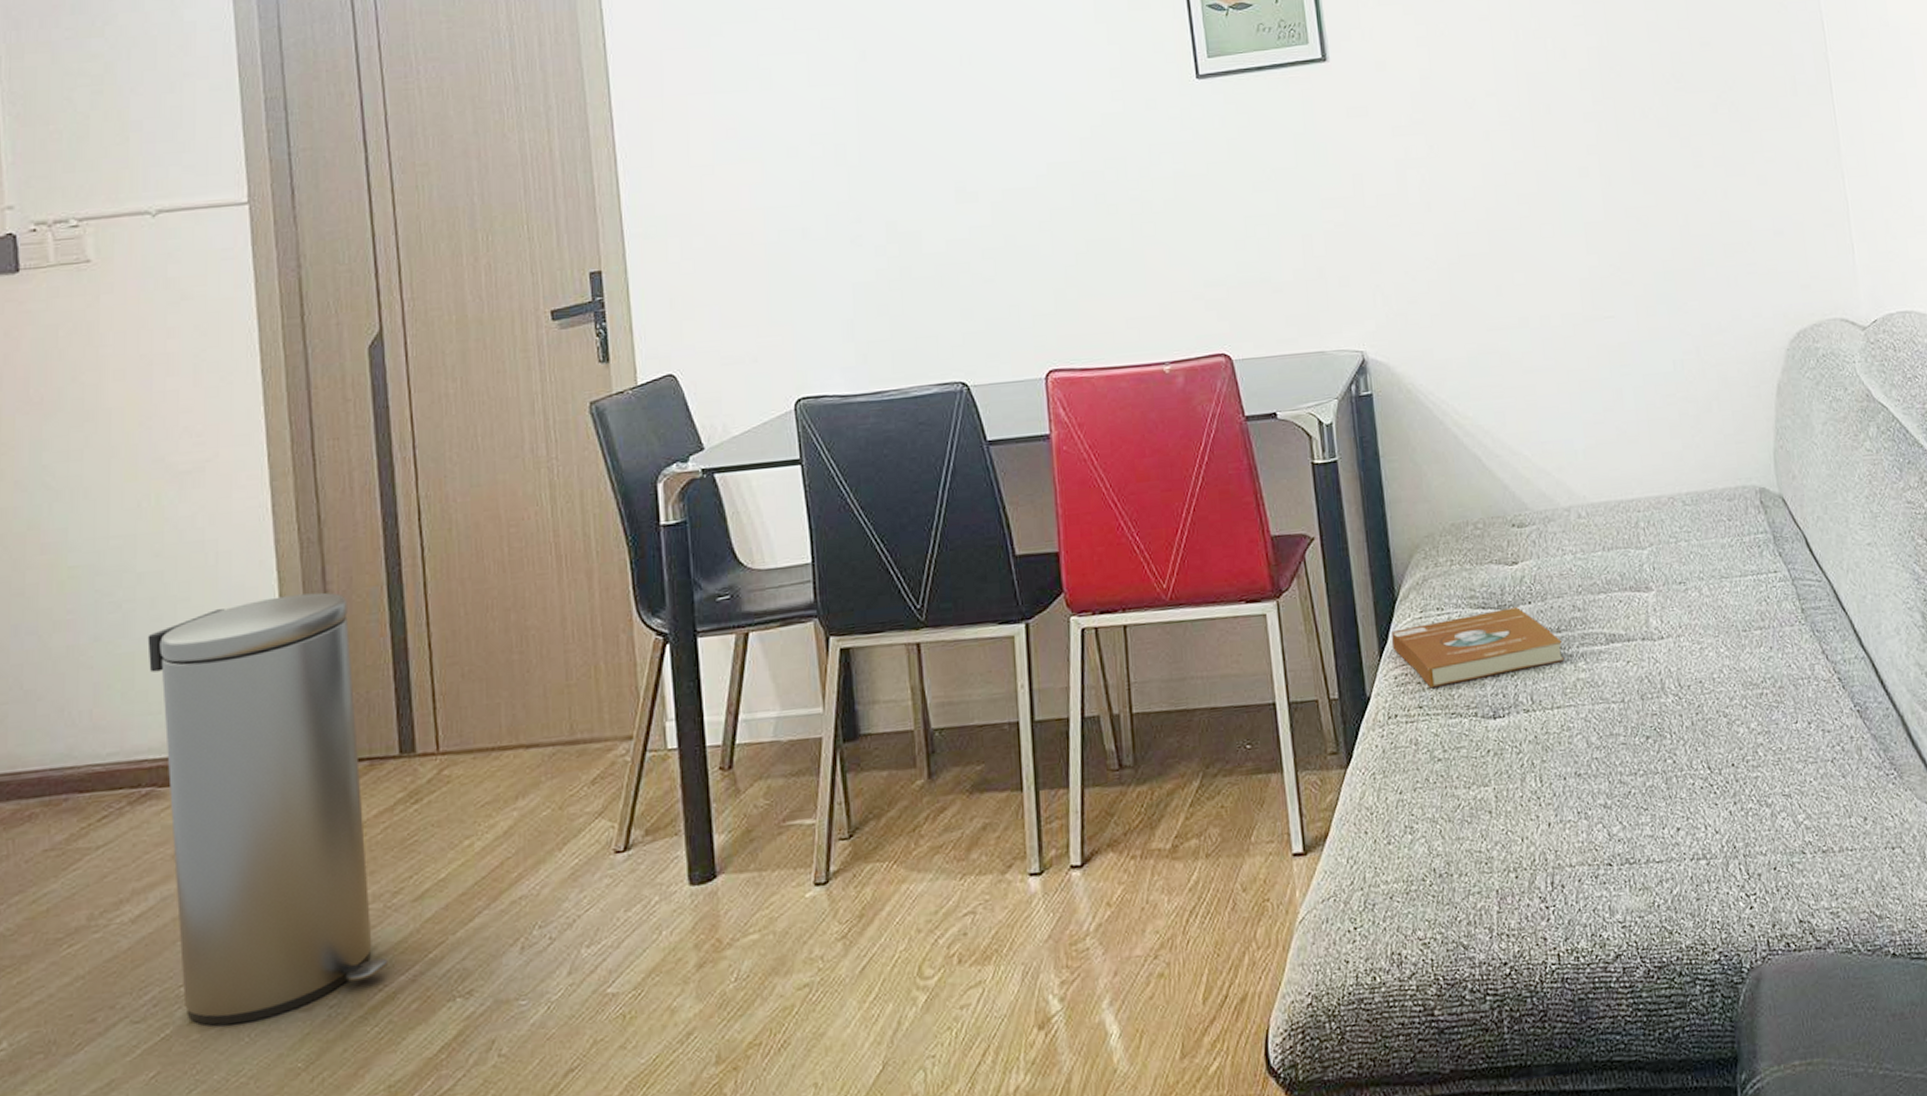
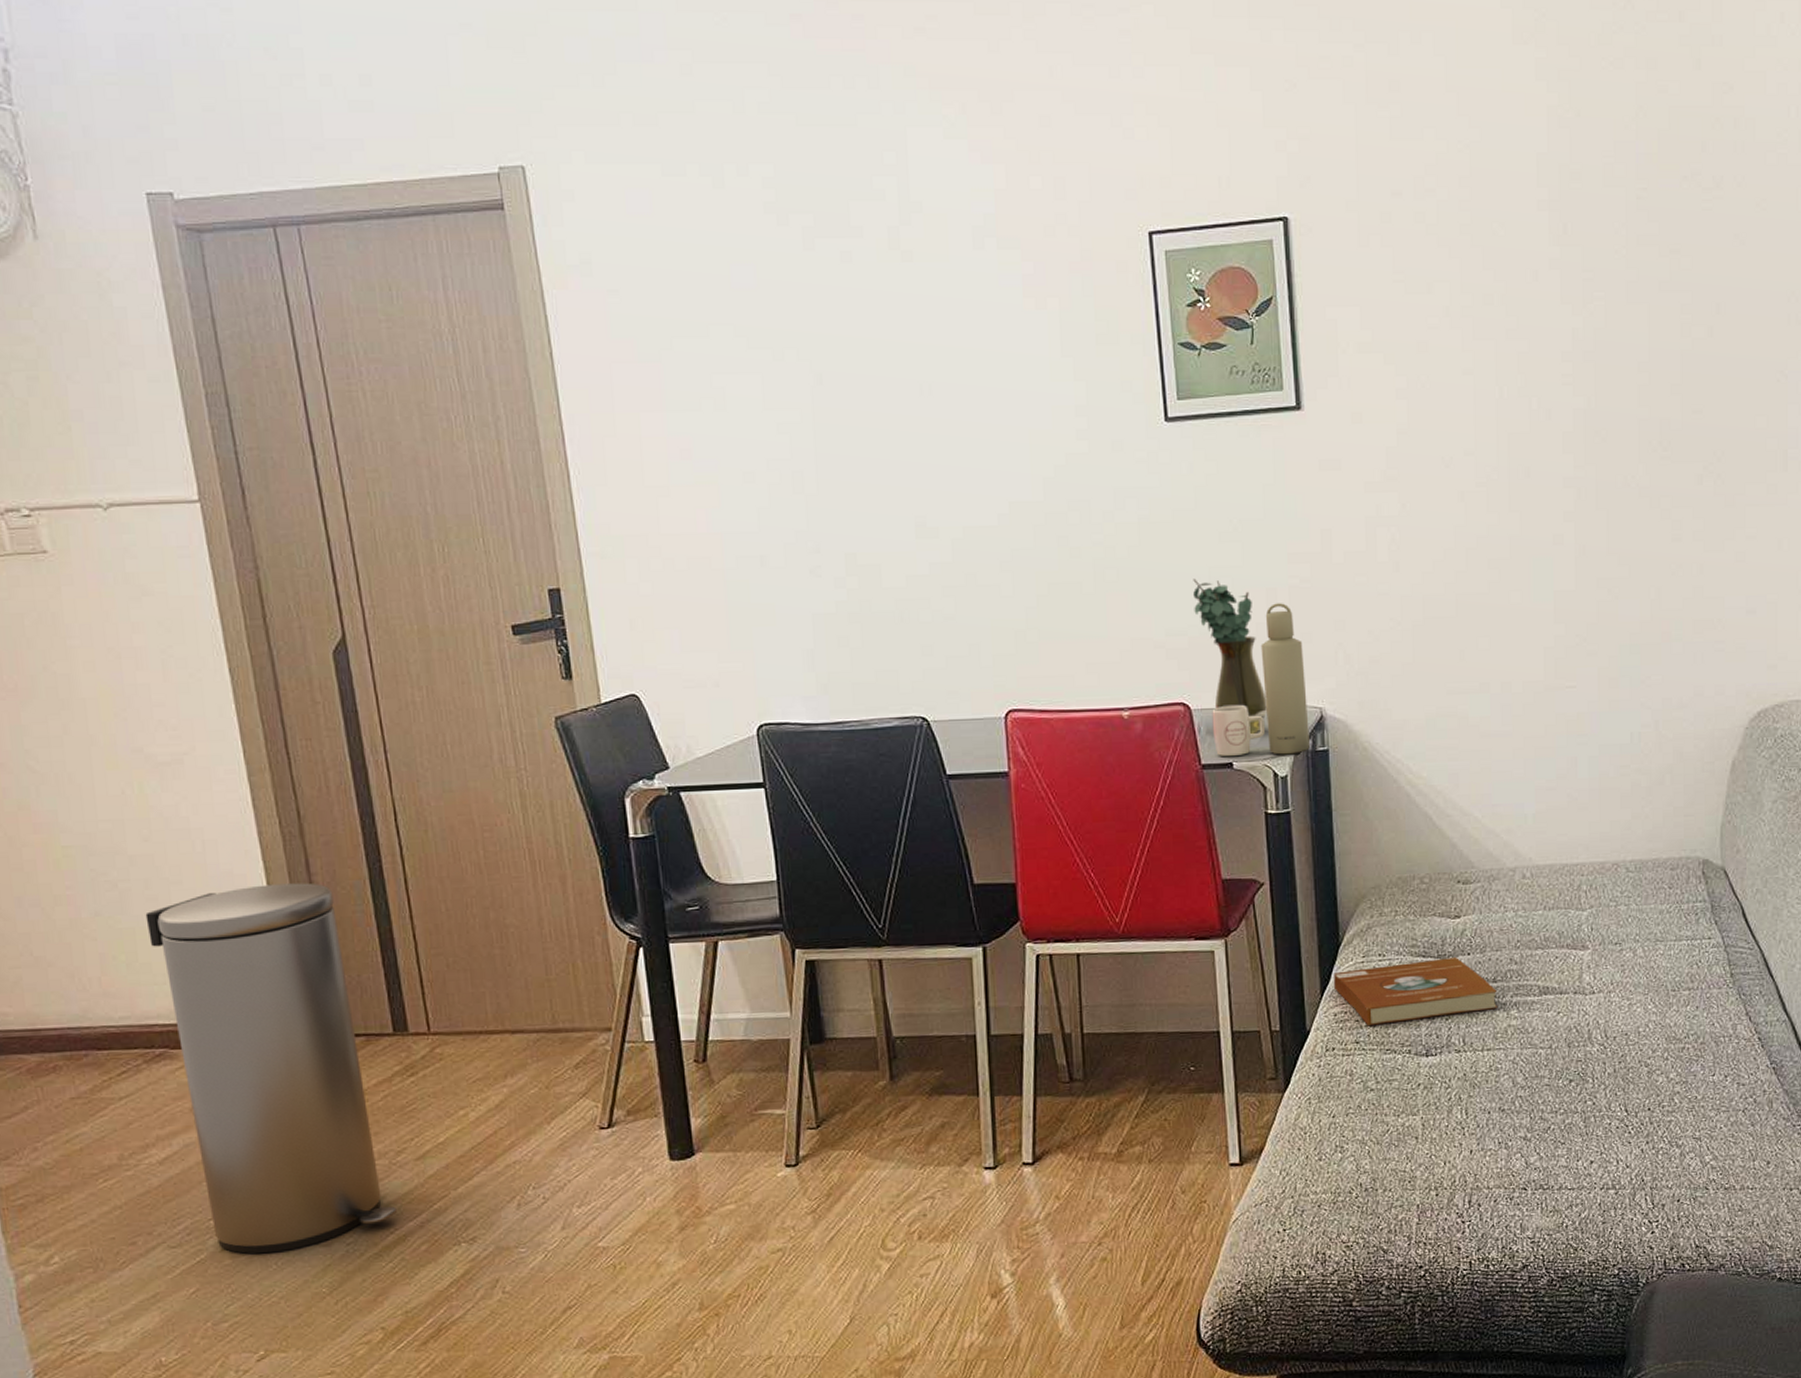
vase: none [1229,228,1308,382] -> present [1193,578,1267,734]
mug: none [1253,353,1308,407] -> present [1212,705,1266,757]
bottle: none [1299,248,1353,402] -> present [1260,603,1310,755]

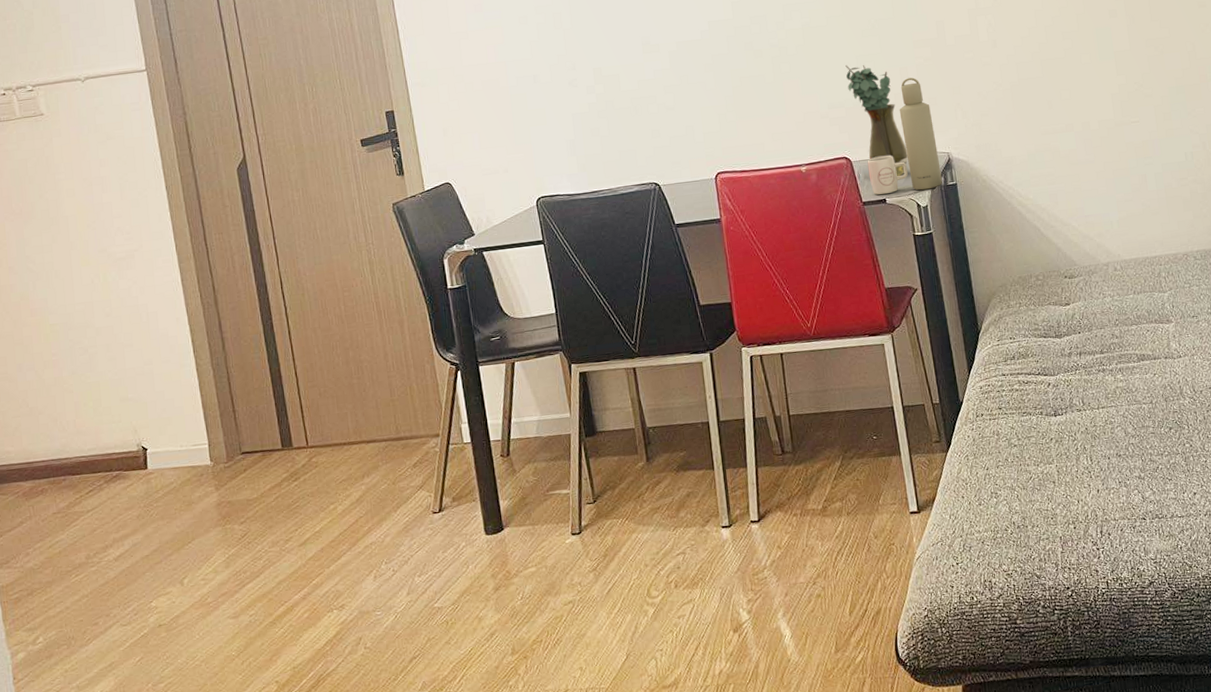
pedal bin: present [145,882,397,1255] -> none [107,339,286,628]
book: present [1334,956,1498,1026] -> none [977,335,1107,395]

